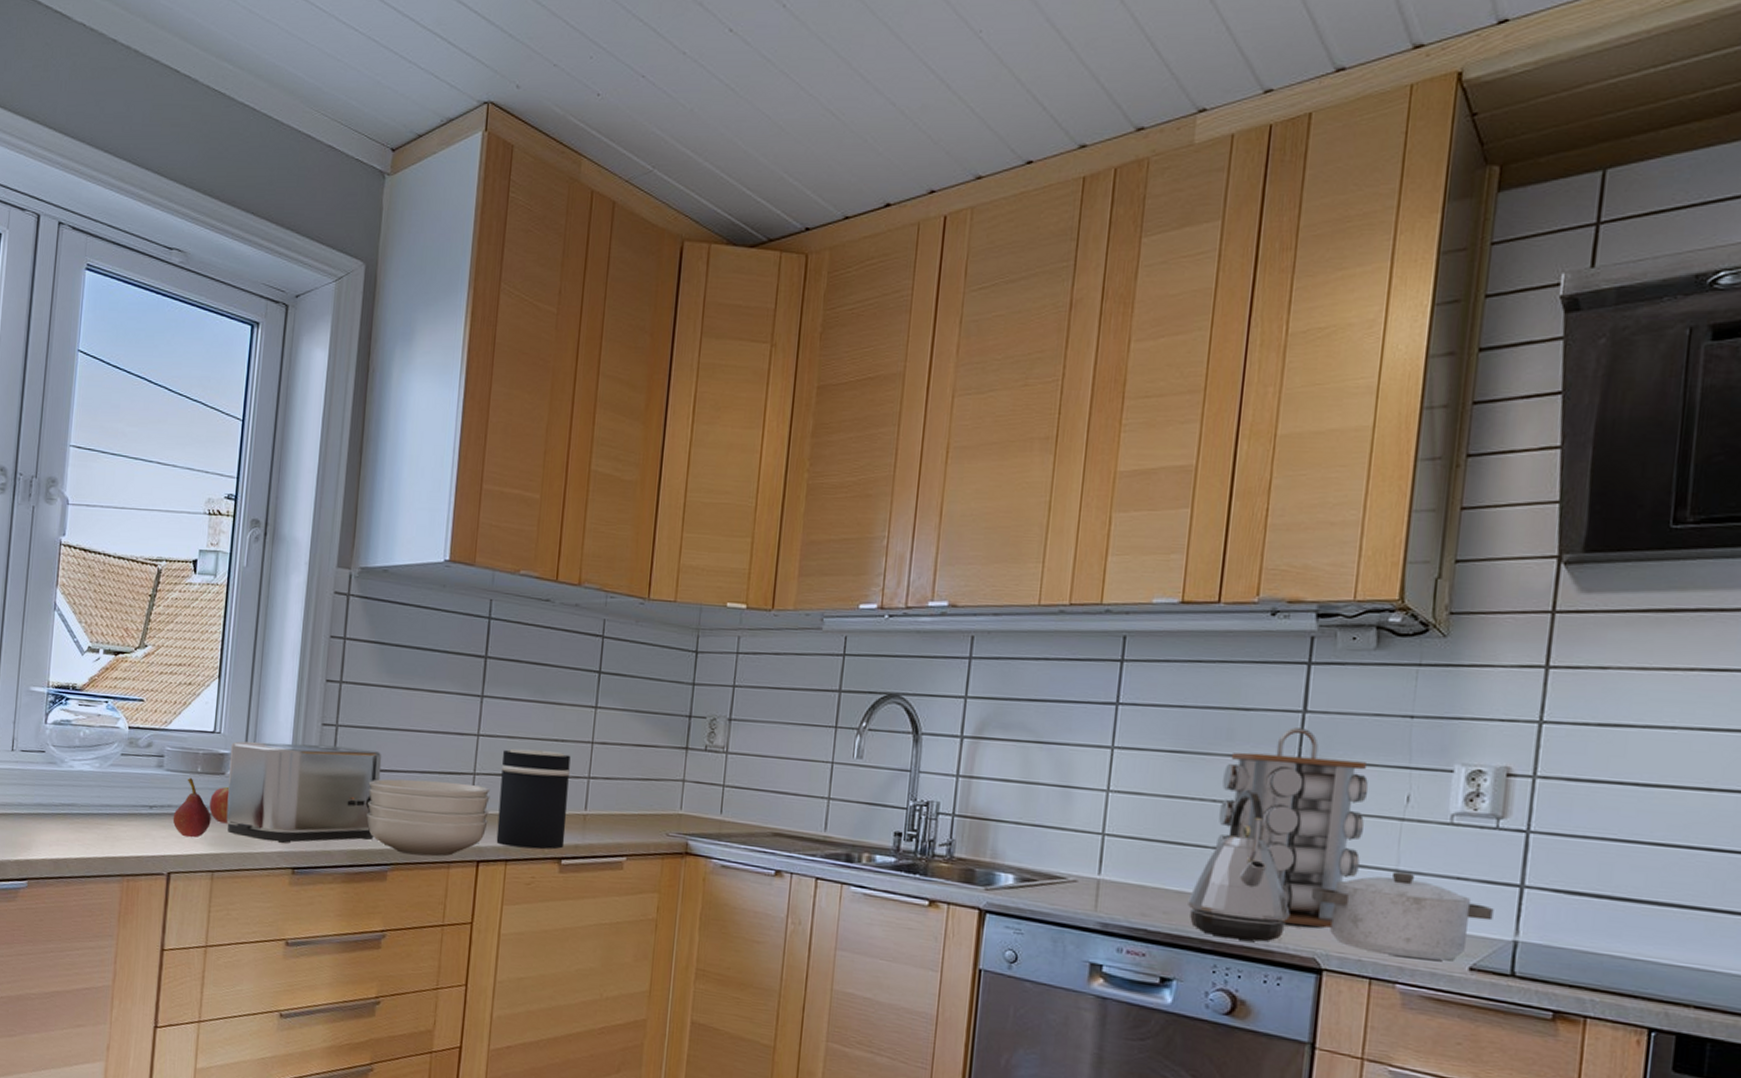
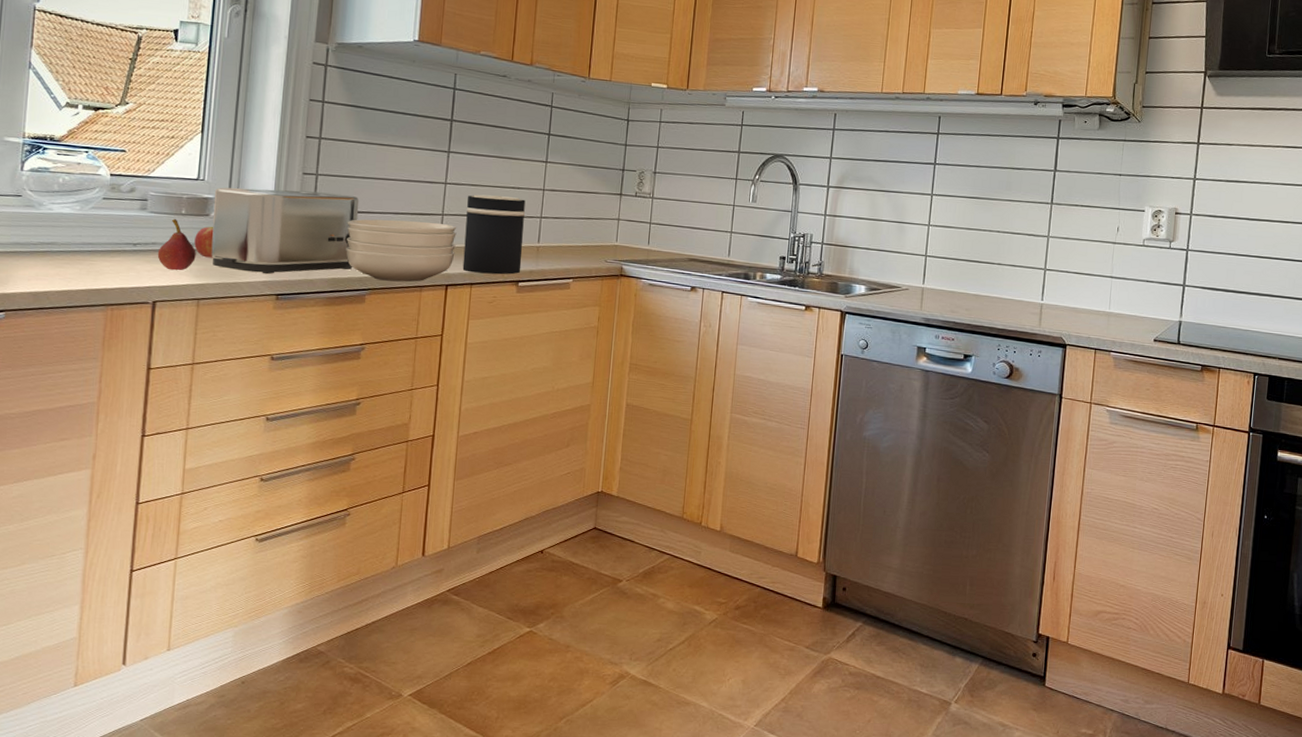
kettle: present [1188,789,1290,942] -> none [982,223,1047,328]
spice rack: present [1215,727,1369,929] -> none [999,181,1095,318]
cooking pot: present [1312,872,1494,961] -> none [1060,278,1168,336]

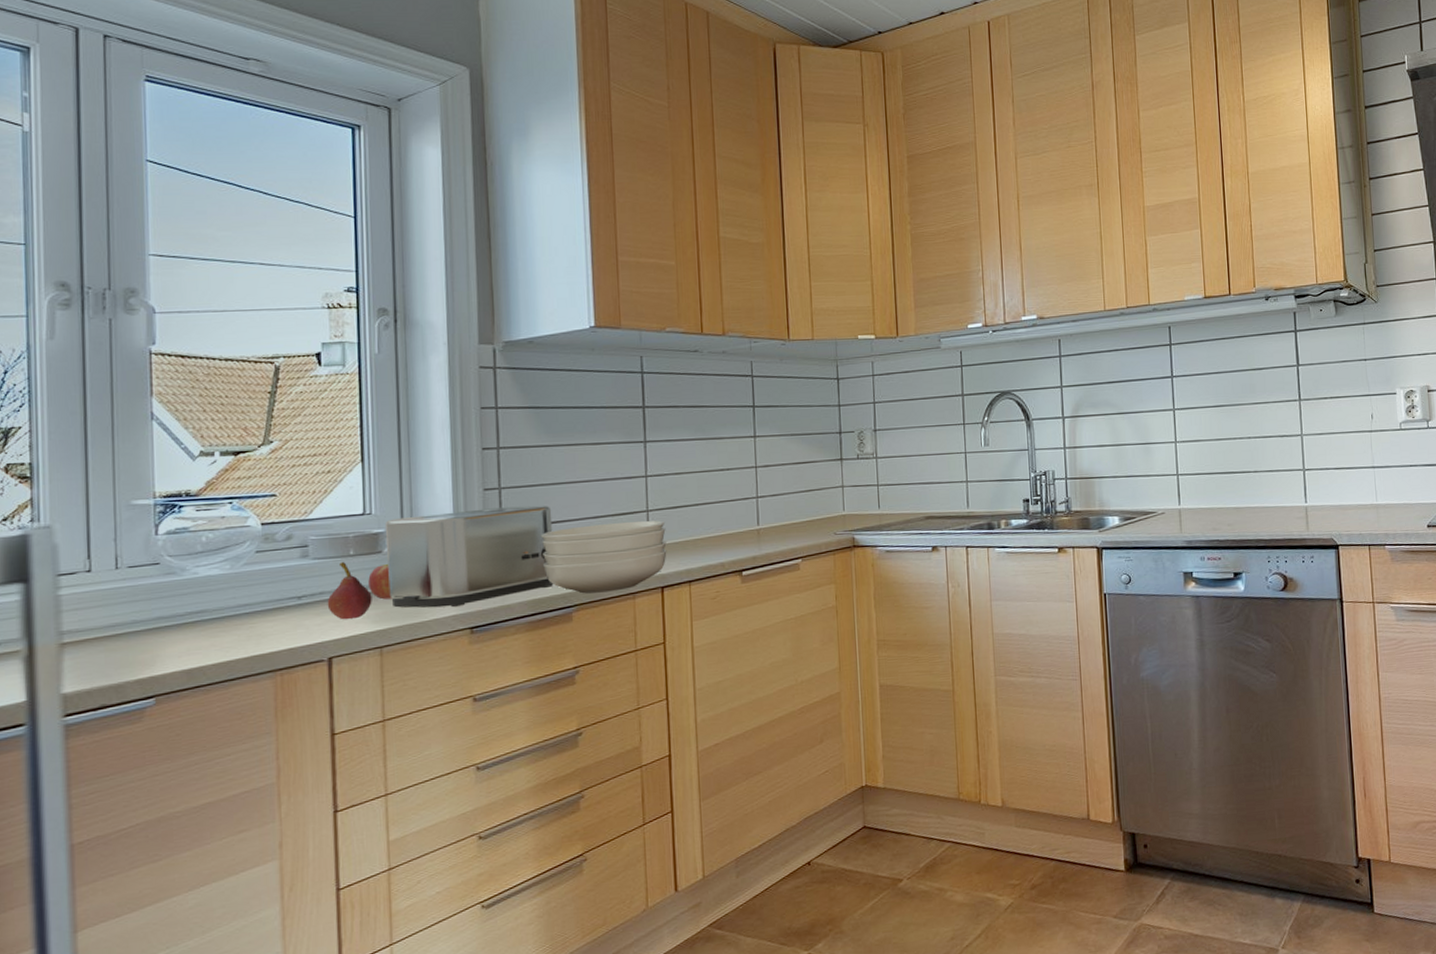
cylinder: present [462,194,526,275] -> none [672,480,743,570]

